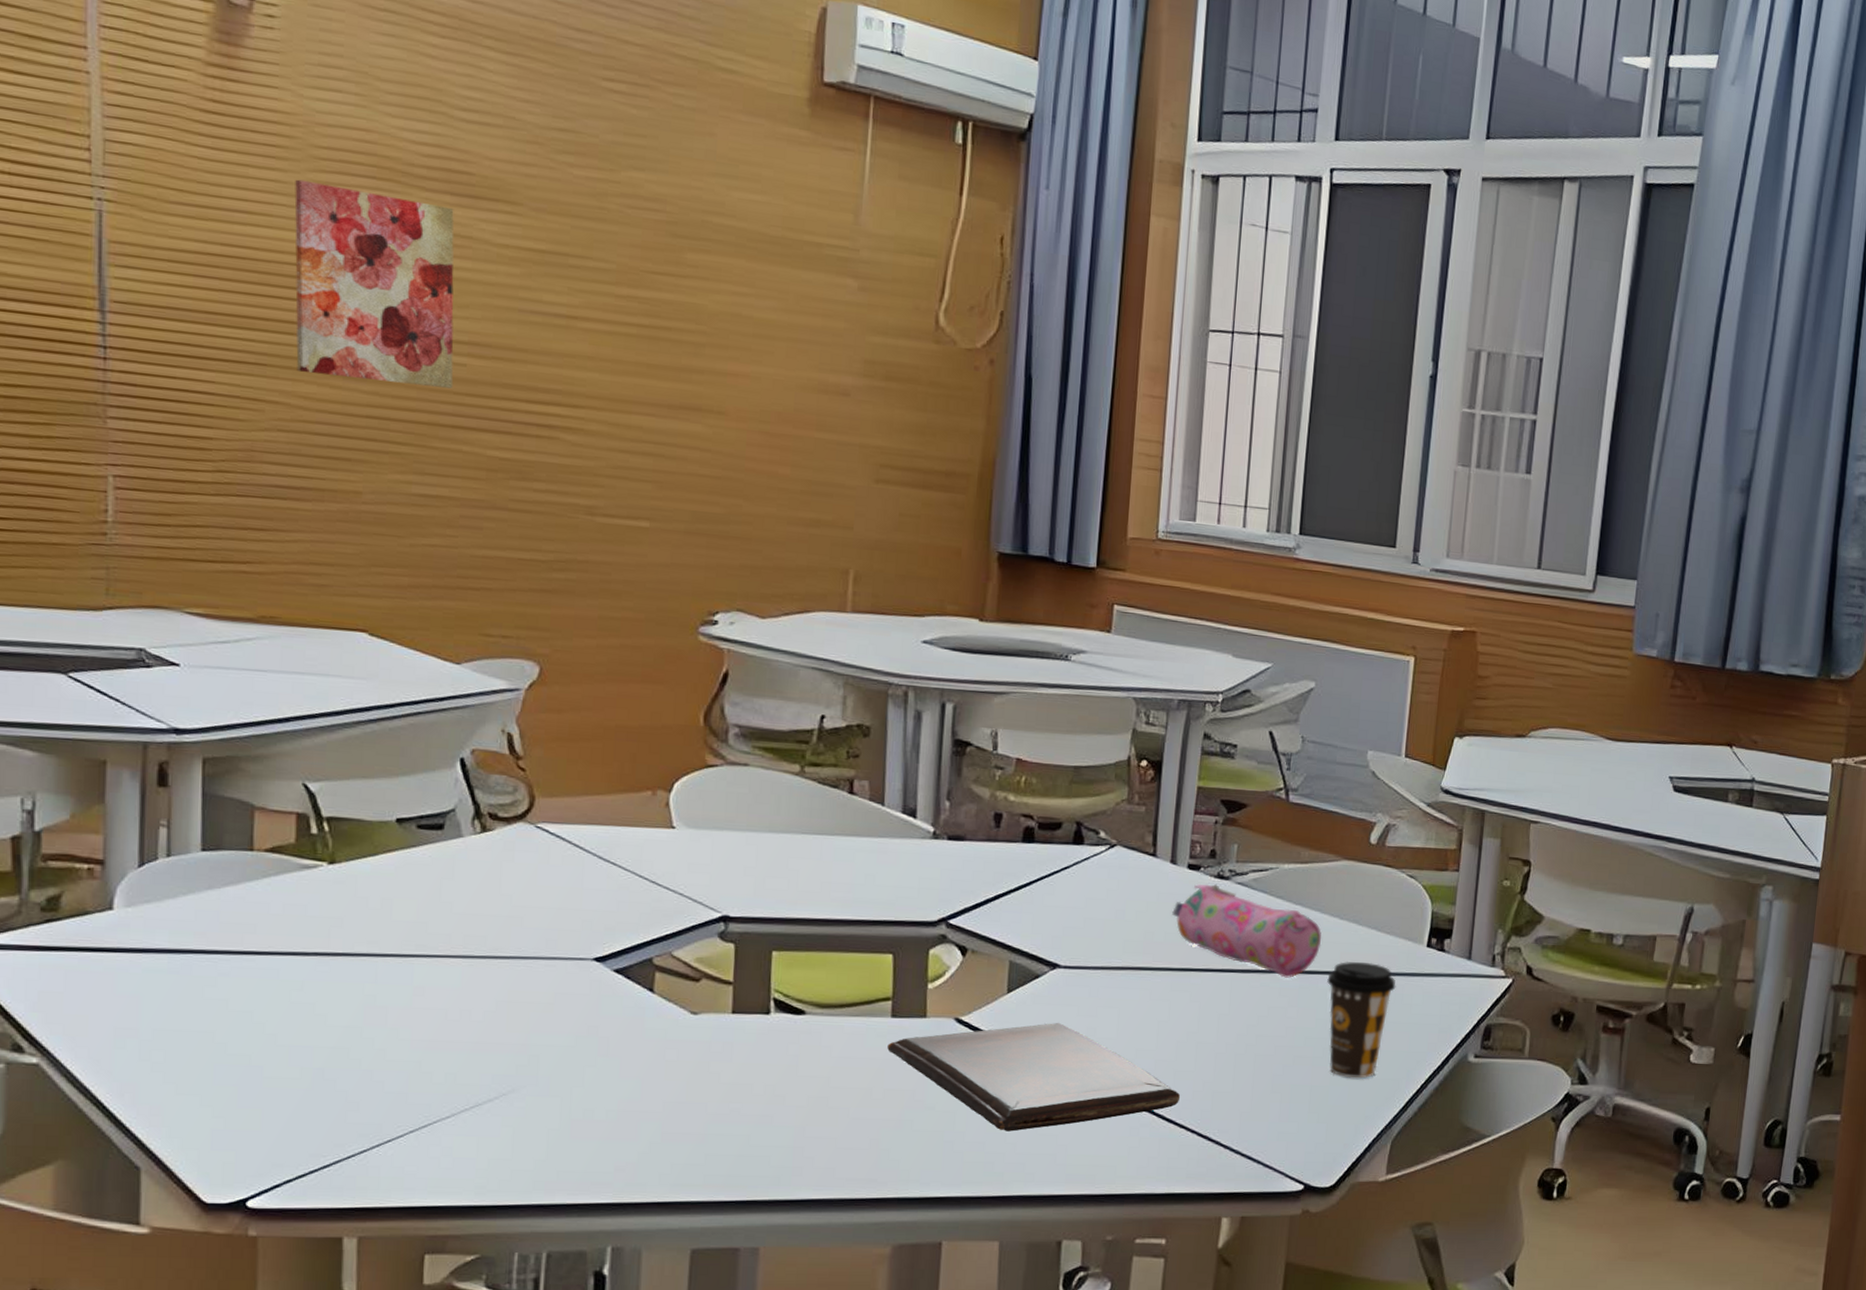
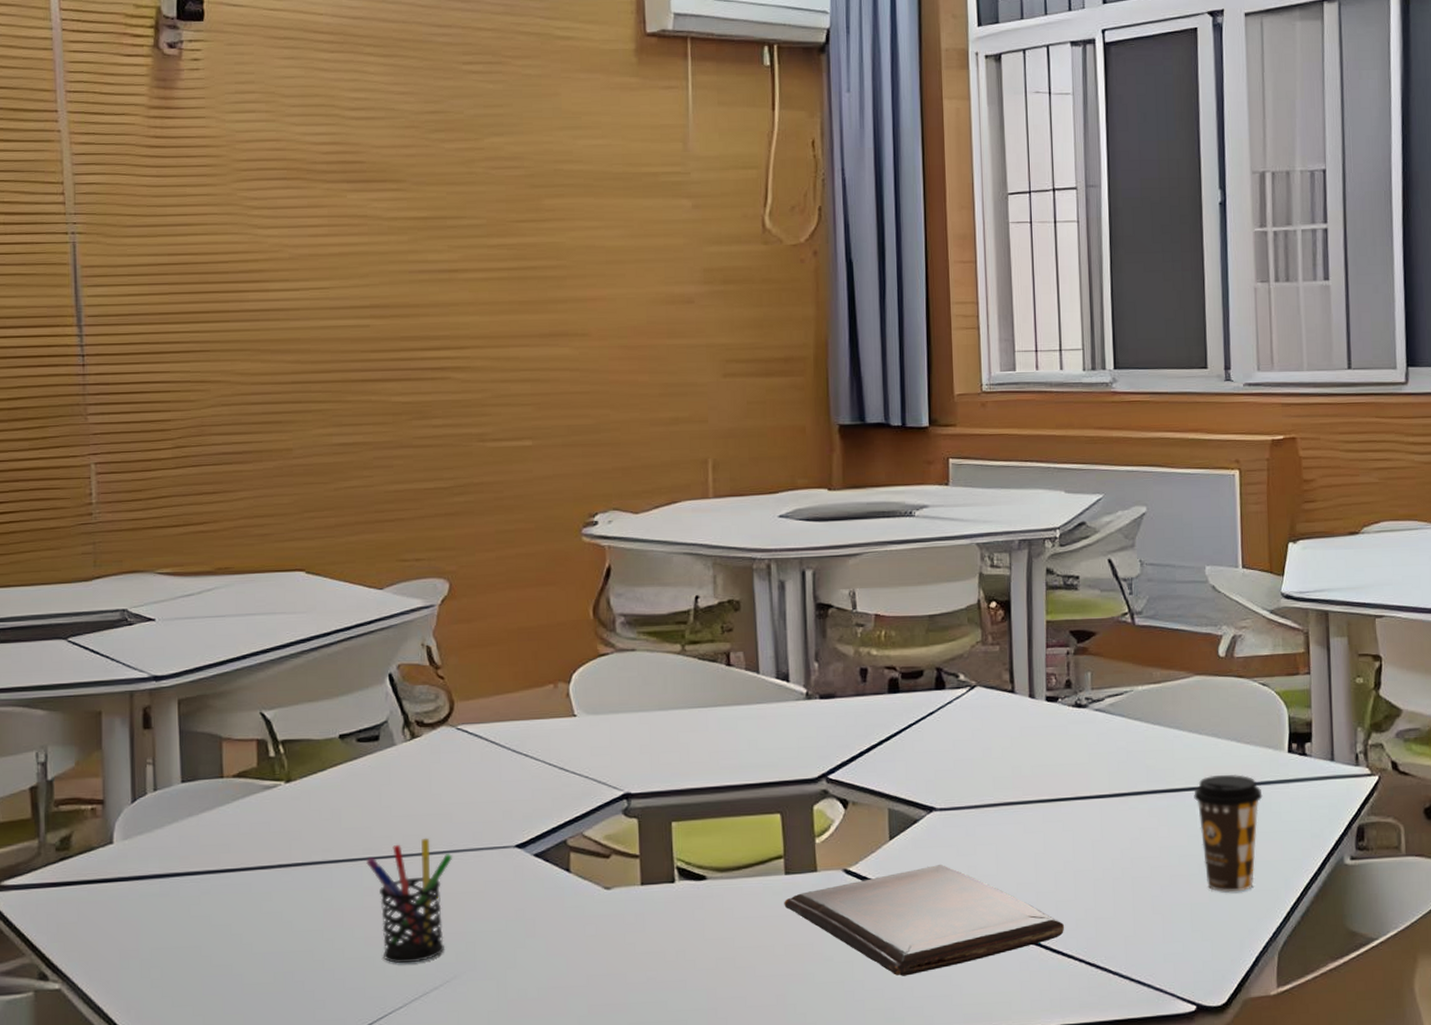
wall art: present [294,179,454,389] -> none [223,190,360,353]
pen holder: none [419,940,521,1072] -> present [366,838,453,964]
pencil case: present [1172,883,1322,978] -> none [1036,712,1184,798]

